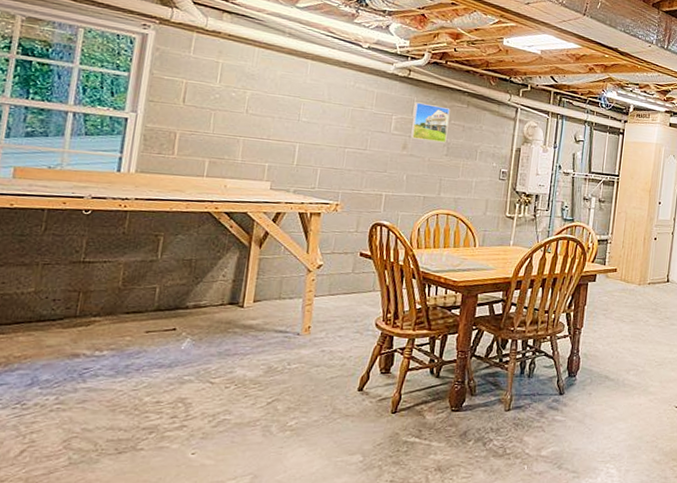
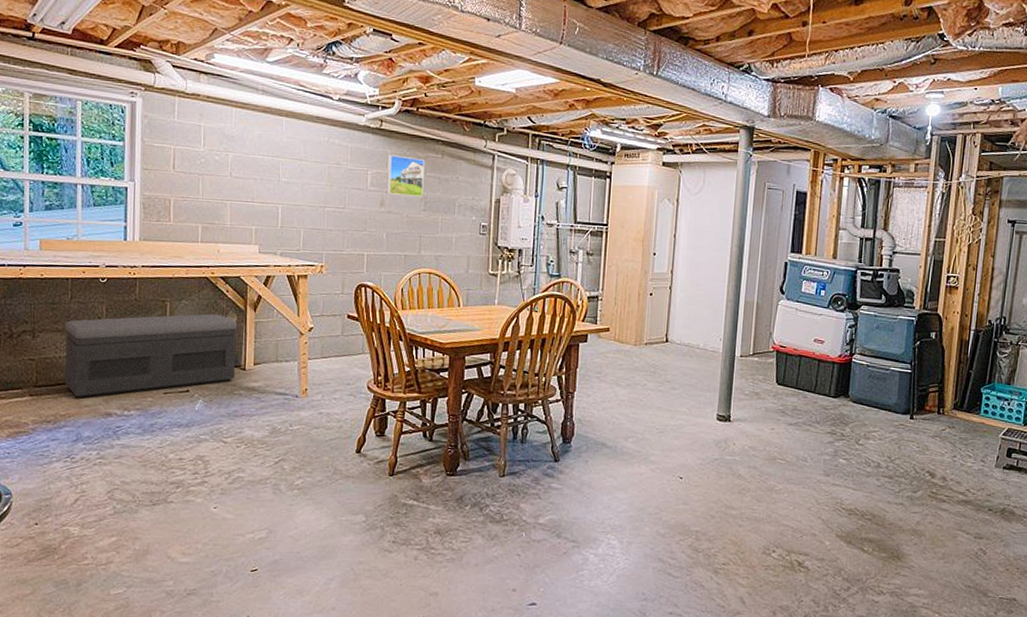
storage bench: none [24,249,239,338] -> present [64,314,238,399]

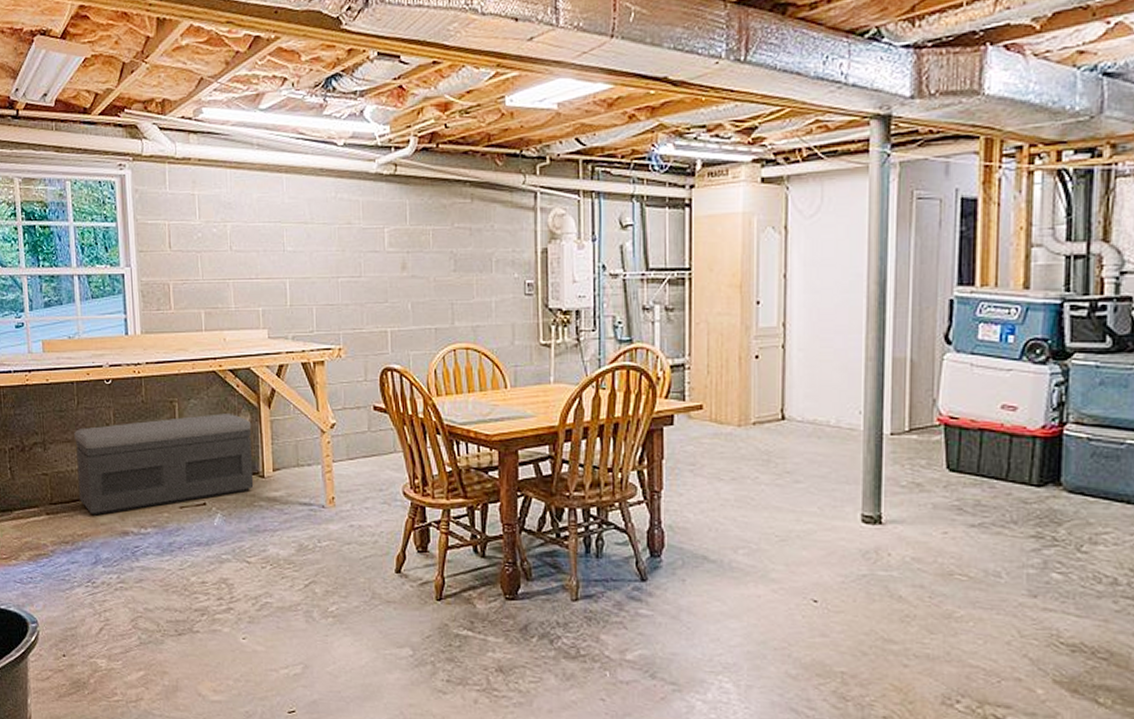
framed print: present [386,155,425,198] -> none [407,205,452,255]

